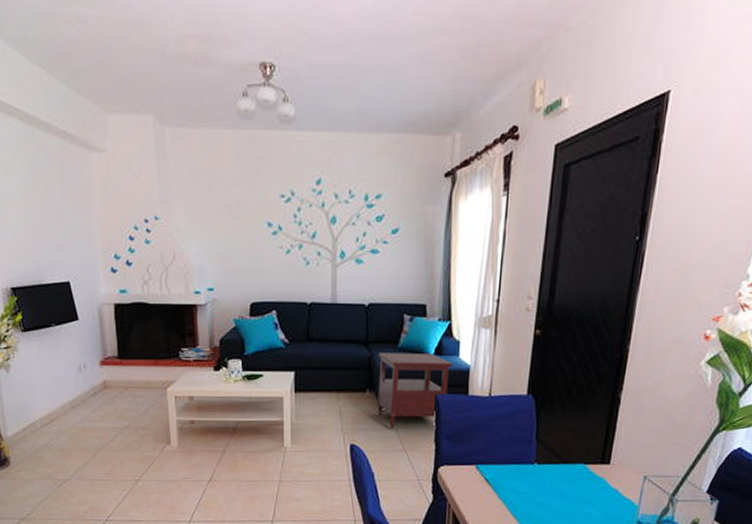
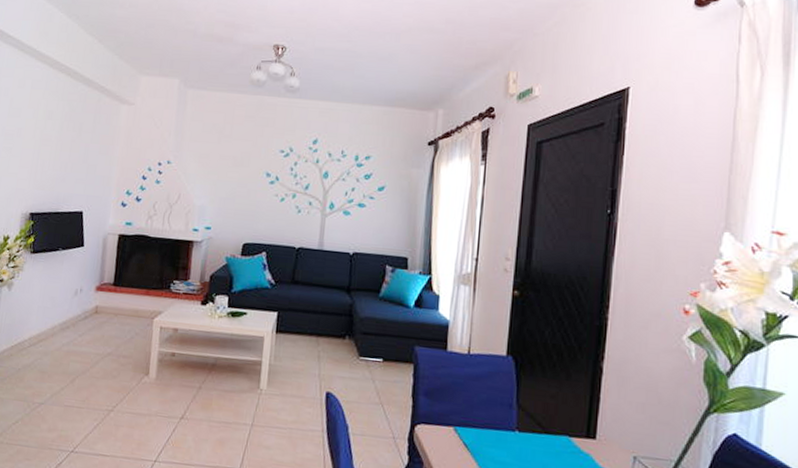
side table: present [377,352,453,429] -> none [356,300,432,380]

